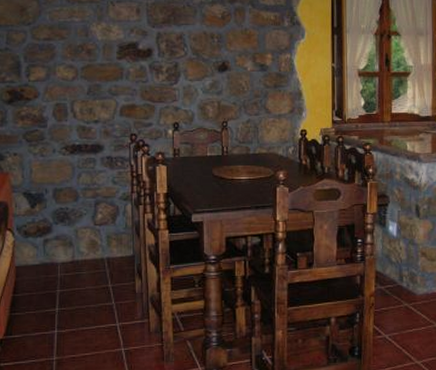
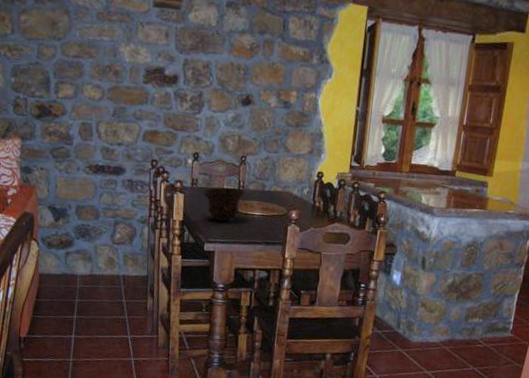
bowl: none [186,154,229,189] -> present [203,187,245,221]

